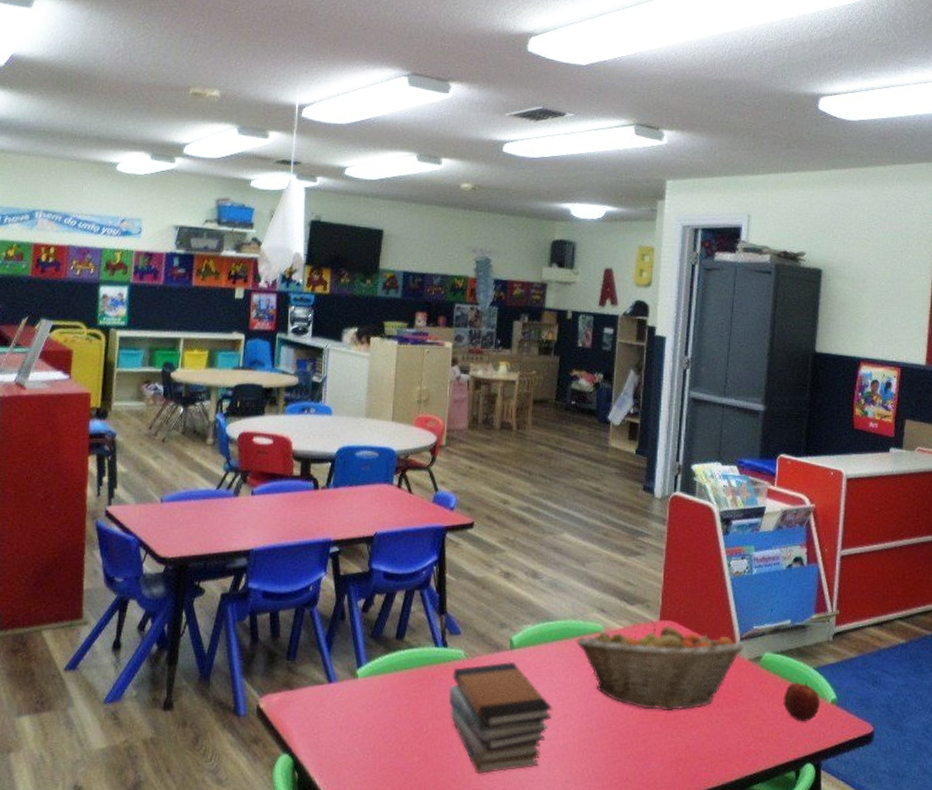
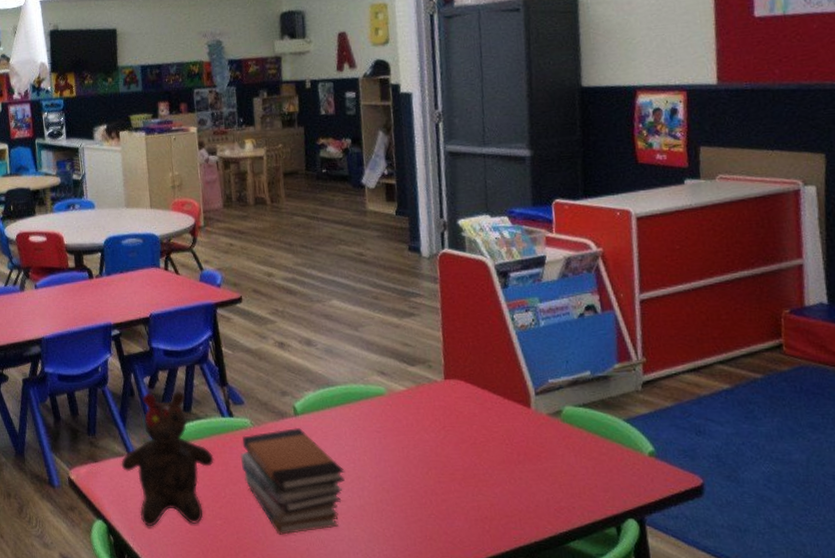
teddy bear: none [319,616,421,763] -> present [121,390,214,527]
fruit basket: present [576,622,744,712] -> none [359,382,540,470]
apple: present [783,682,821,721] -> none [592,434,636,475]

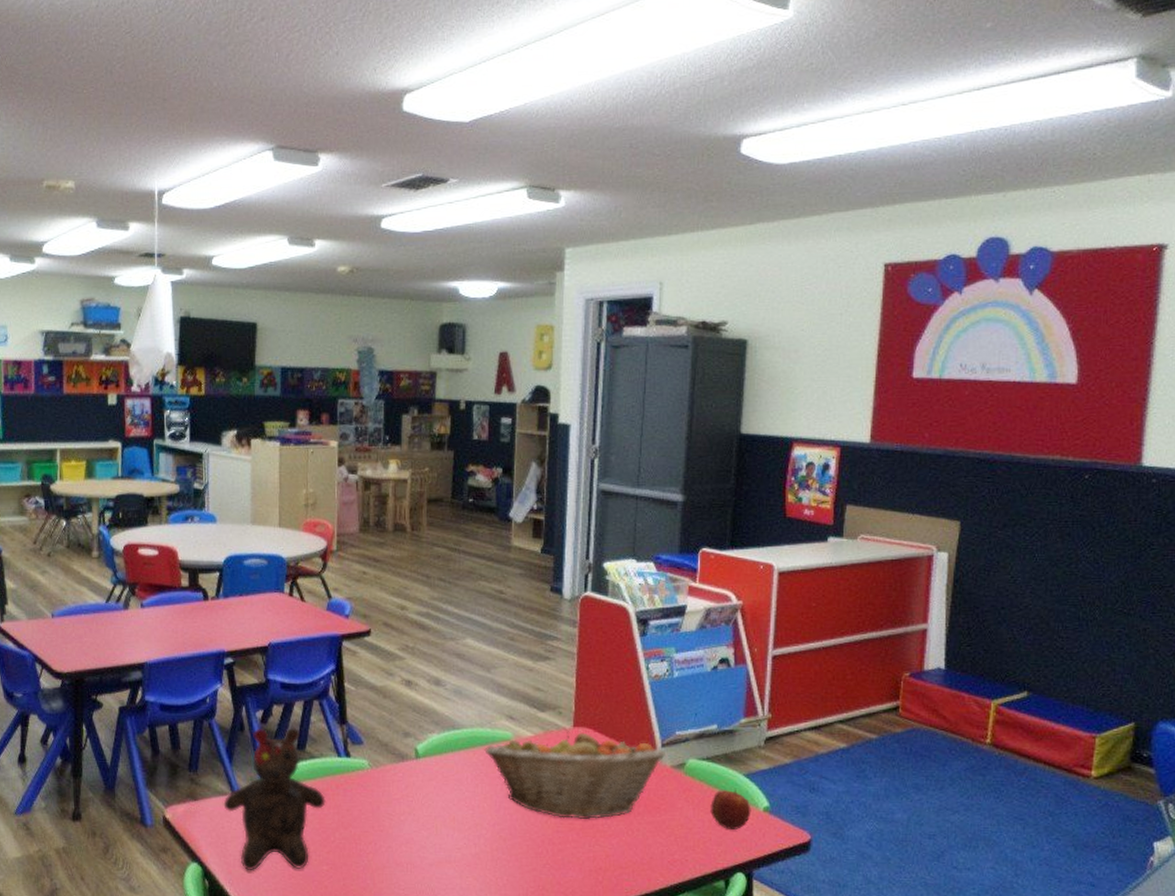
book stack: present [240,428,345,535] -> none [354,771,463,882]
fruit basket: none [359,382,540,470] -> present [484,729,665,820]
apple: none [592,434,636,475] -> present [710,789,751,829]

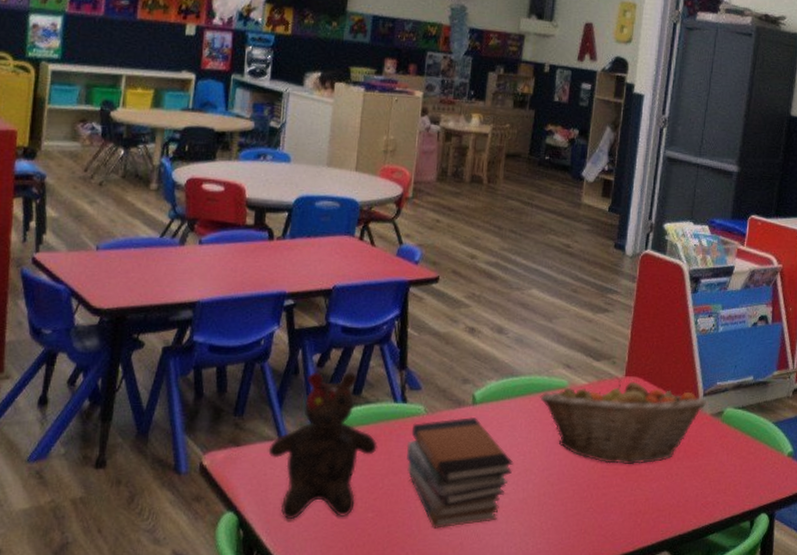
book stack: none [354,771,463,882] -> present [406,417,514,529]
apple: present [710,789,751,829] -> none [742,436,778,473]

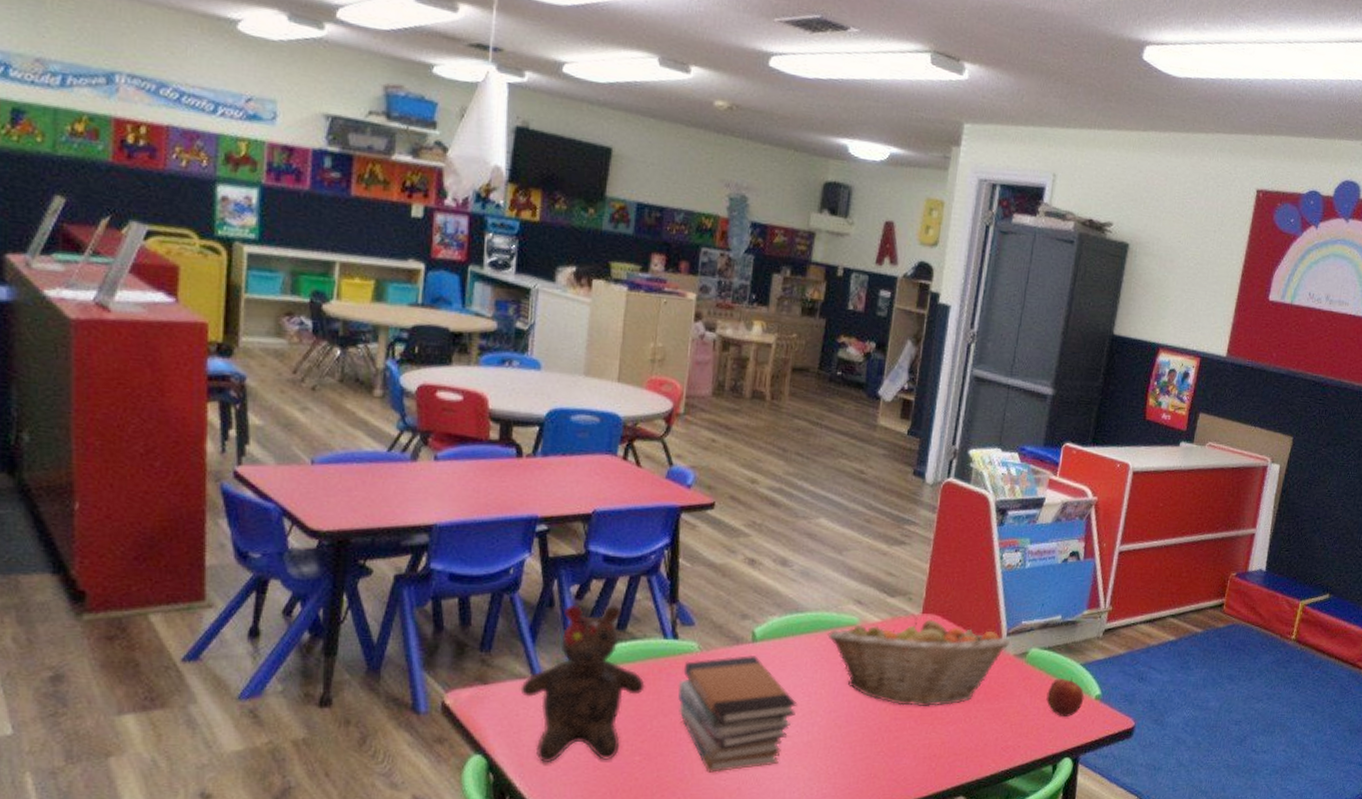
apple: none [742,436,778,473] -> present [1046,678,1085,716]

